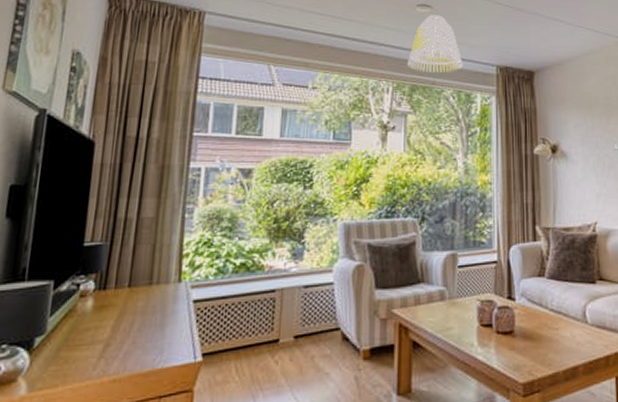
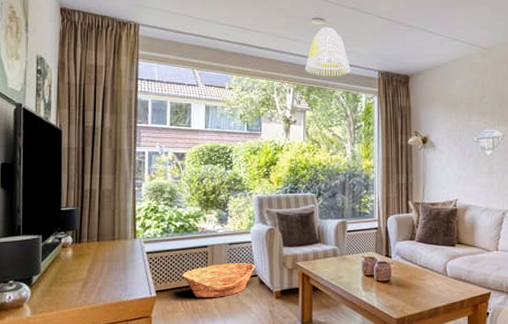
basket: none [239,312,338,363] -> present [182,263,256,299]

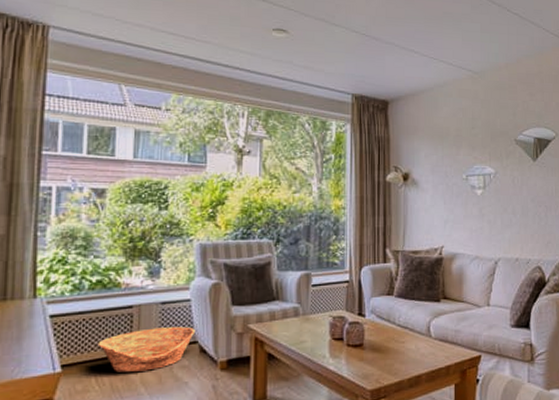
lamp shade: present [305,27,351,76] -> none [263,40,319,99]

